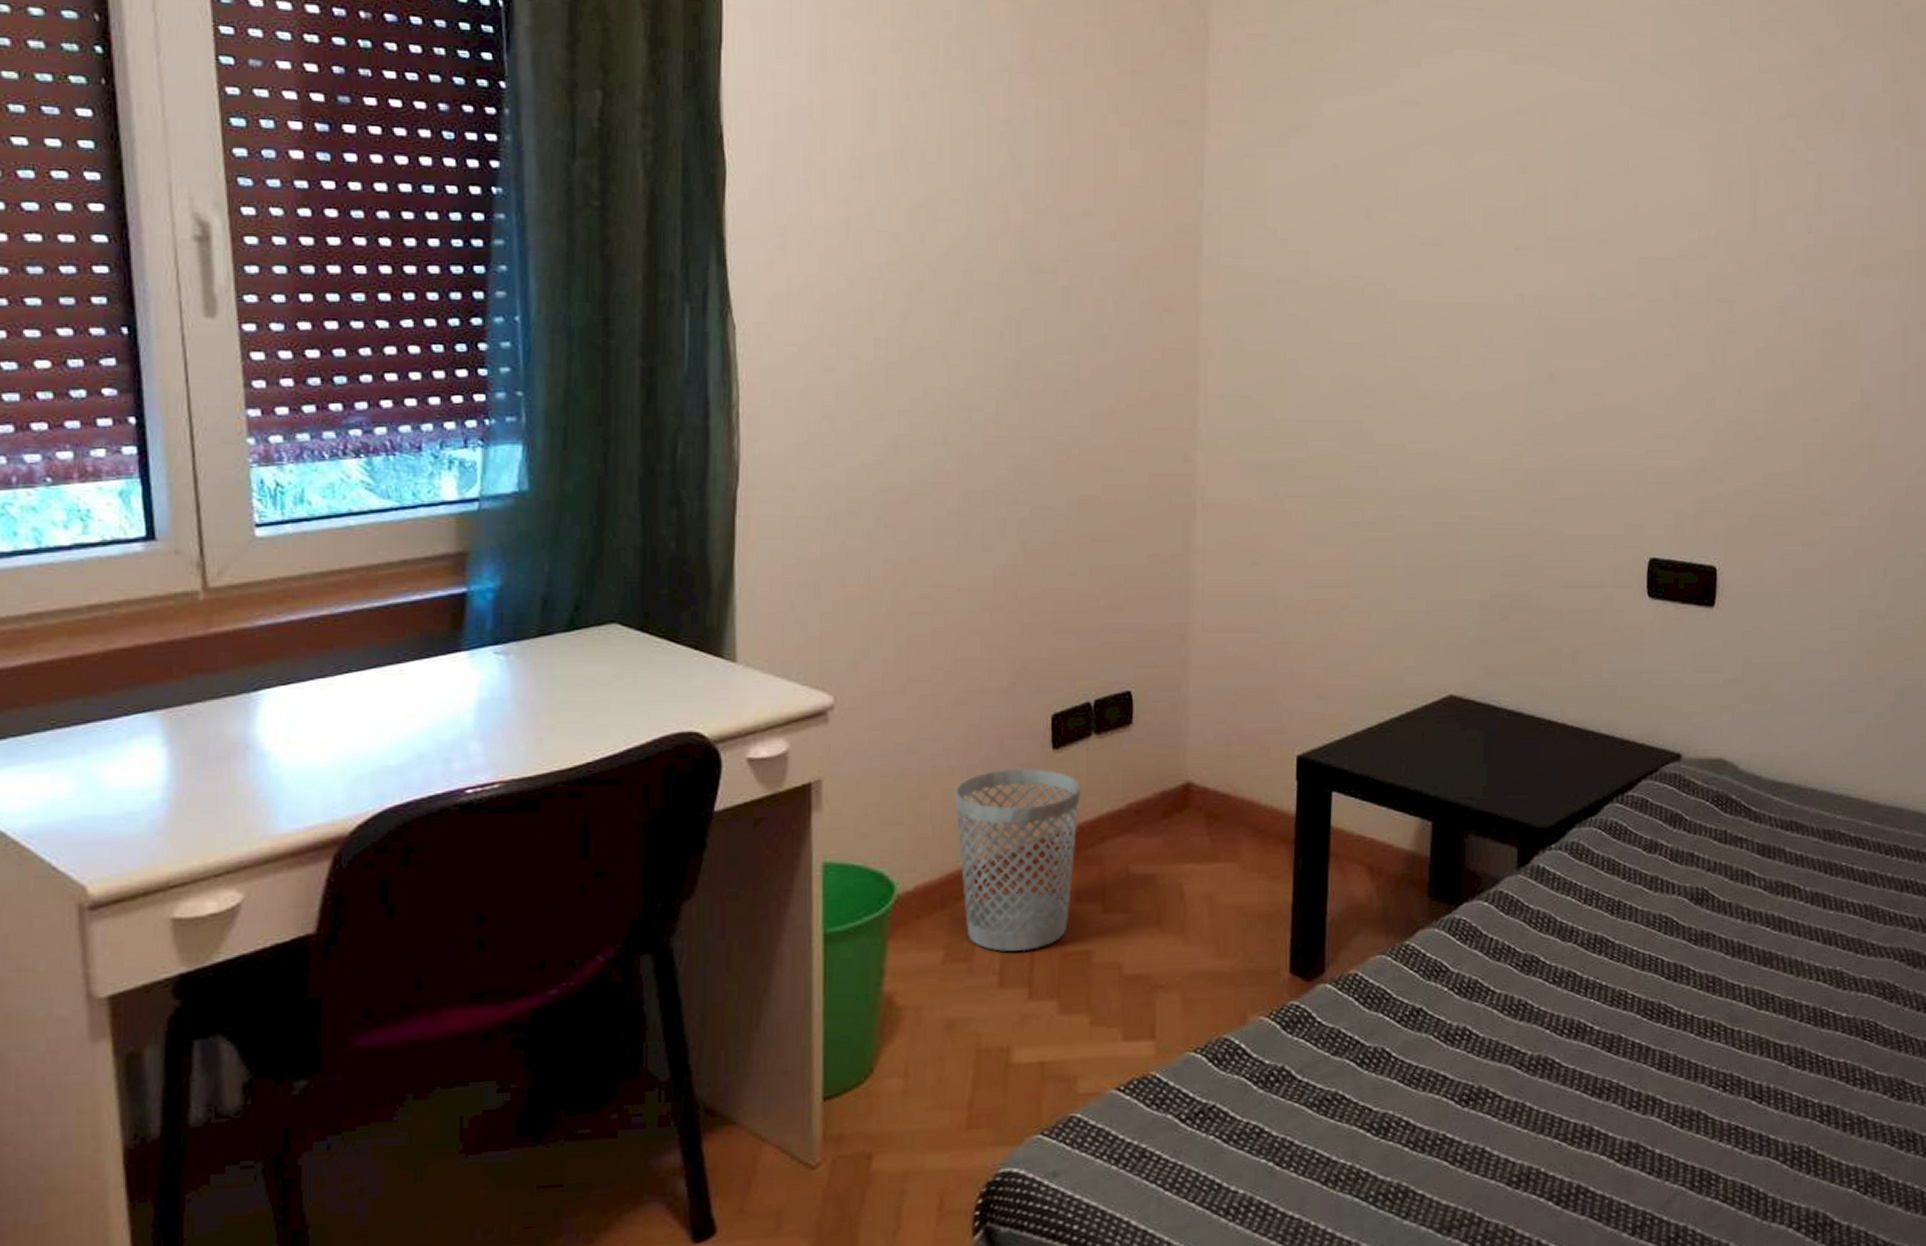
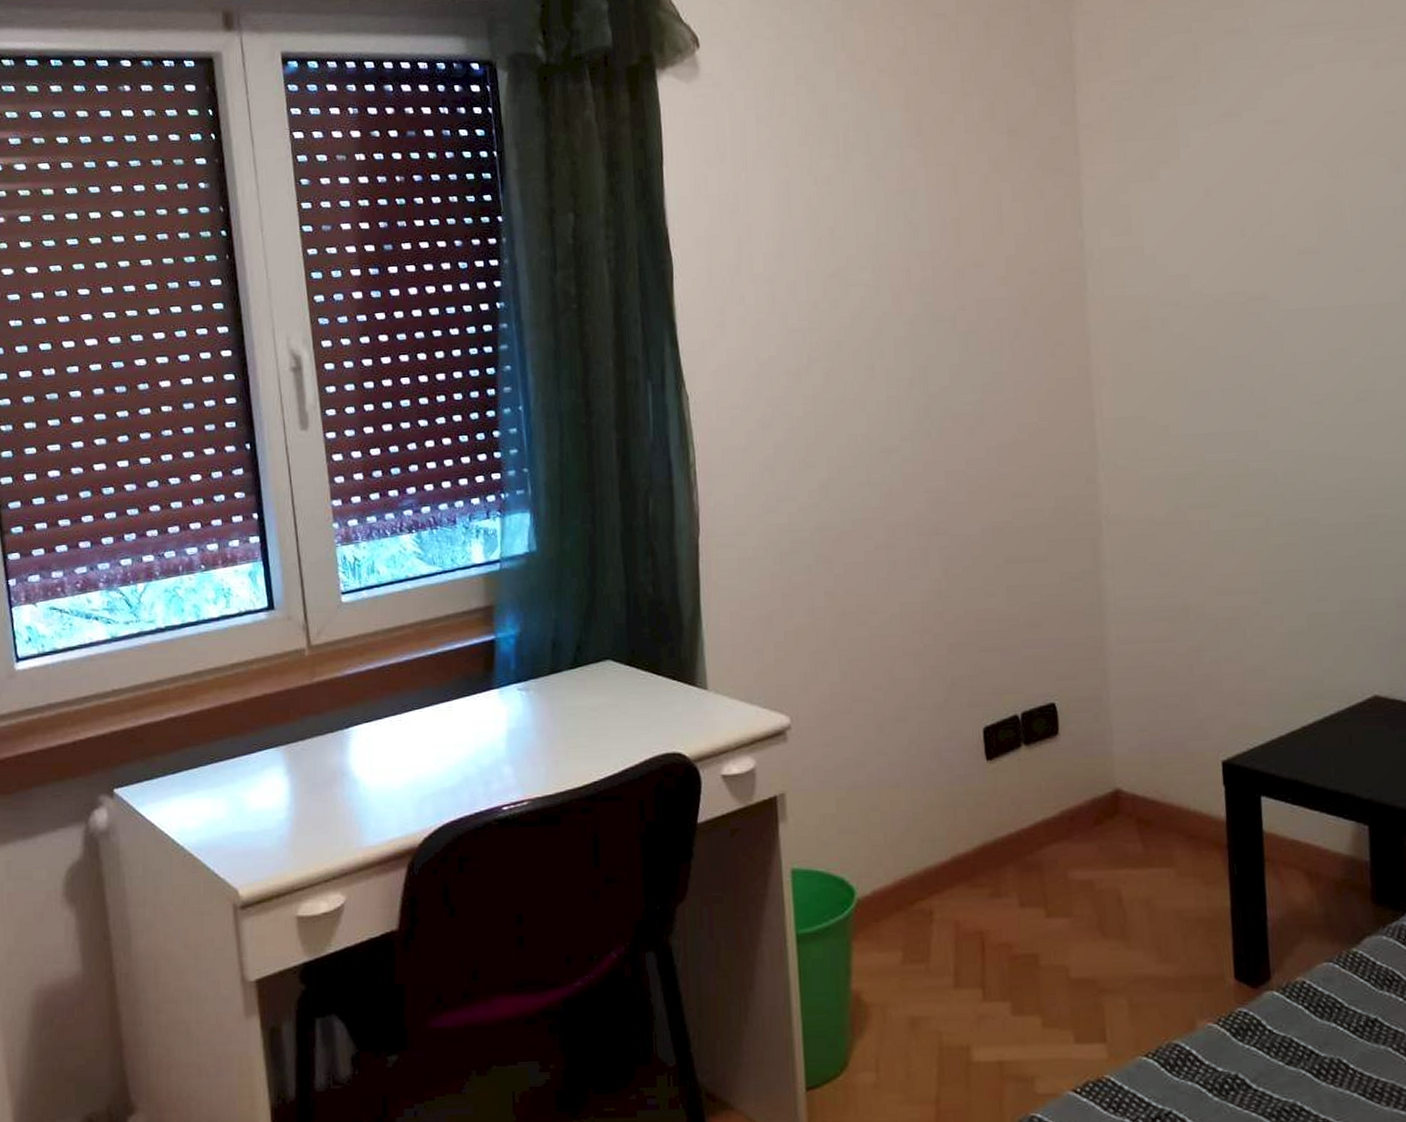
wastebasket: present [954,767,1082,952] -> none [901,778,1017,954]

